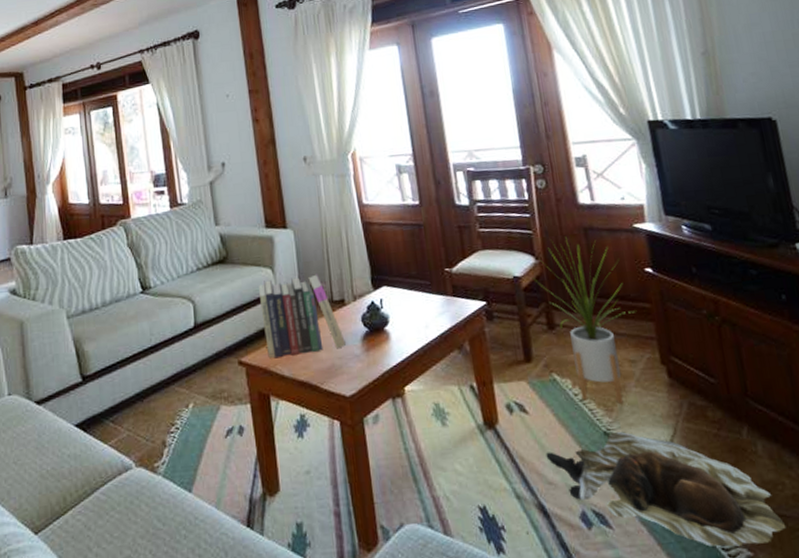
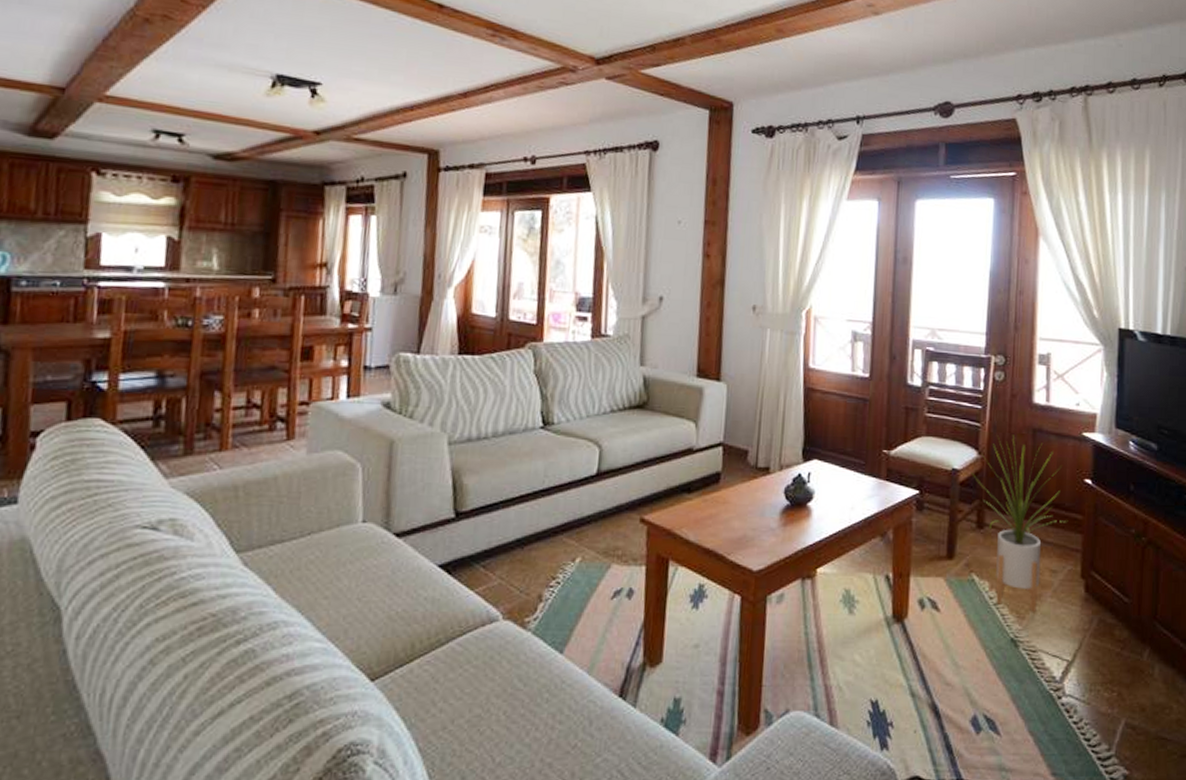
books: present [259,274,346,359] -> none [674,435,763,521]
dog bed: present [545,432,786,547] -> none [949,641,1165,764]

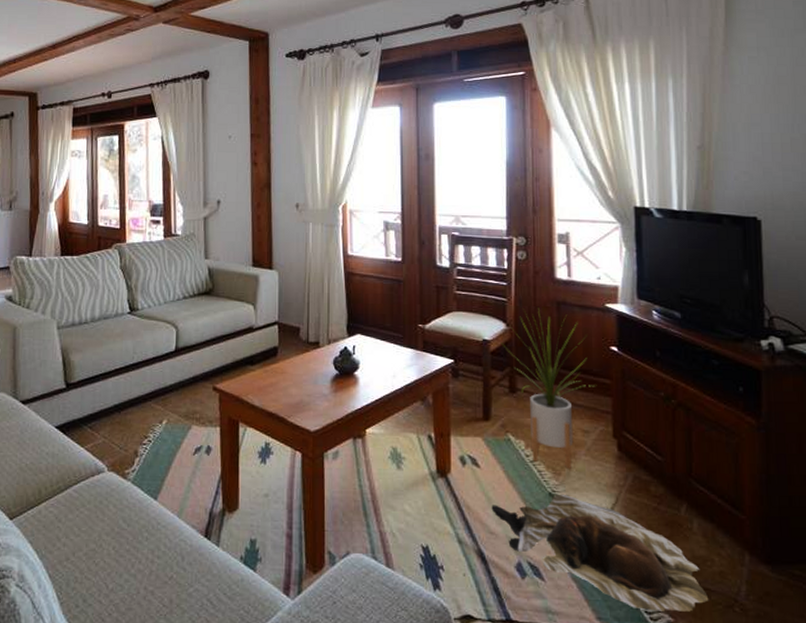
dog bed: none [949,641,1165,764] -> present [491,495,709,612]

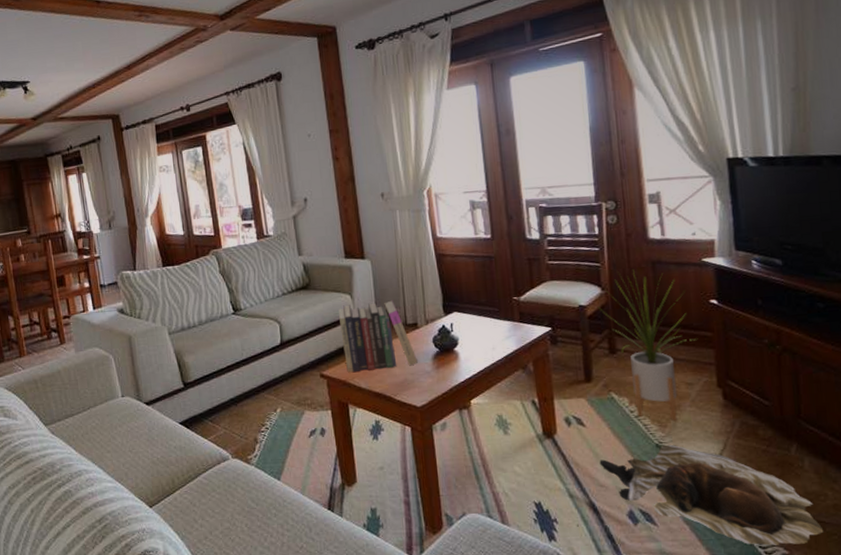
books: none [239,315,315,389] -> present [339,300,418,373]

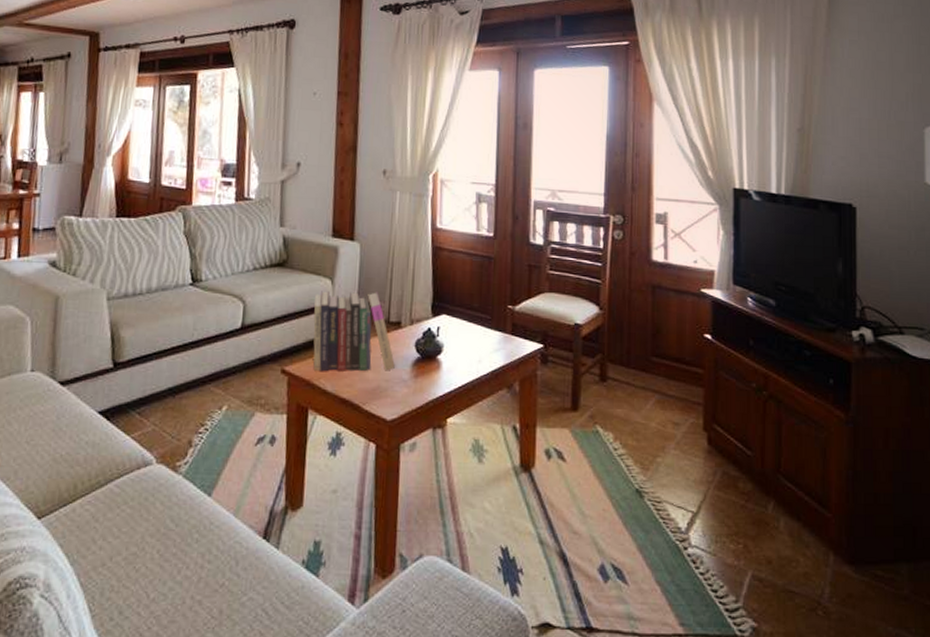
house plant: present [597,269,698,421] -> none [593,291,689,463]
dog bed: present [599,445,824,546] -> none [576,491,793,616]

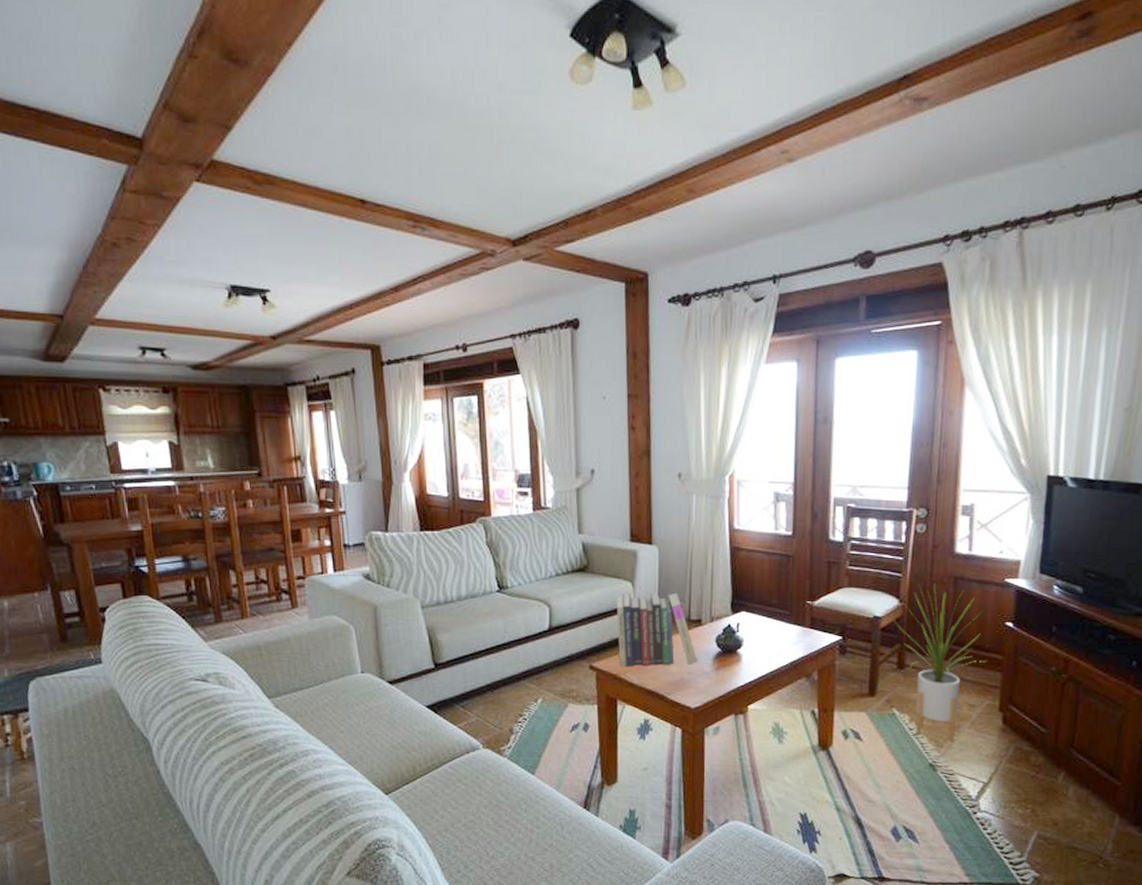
house plant: none [593,291,689,463] -> present [892,583,988,741]

